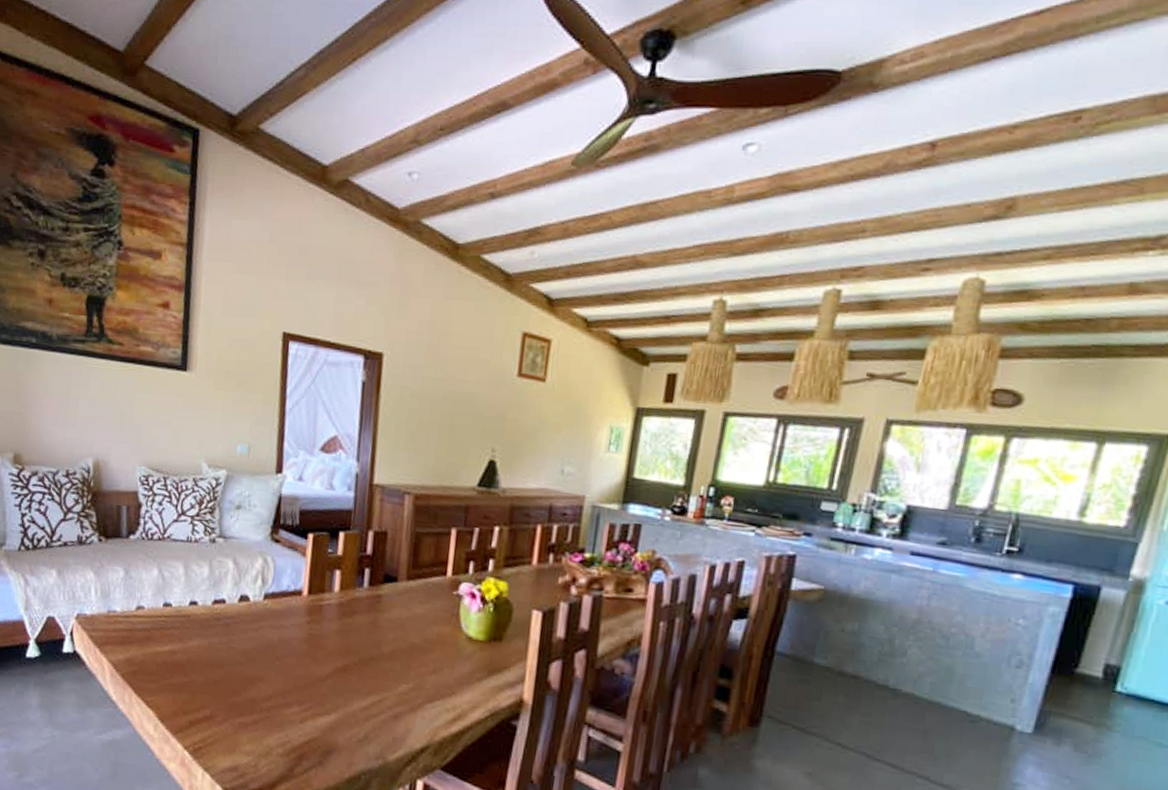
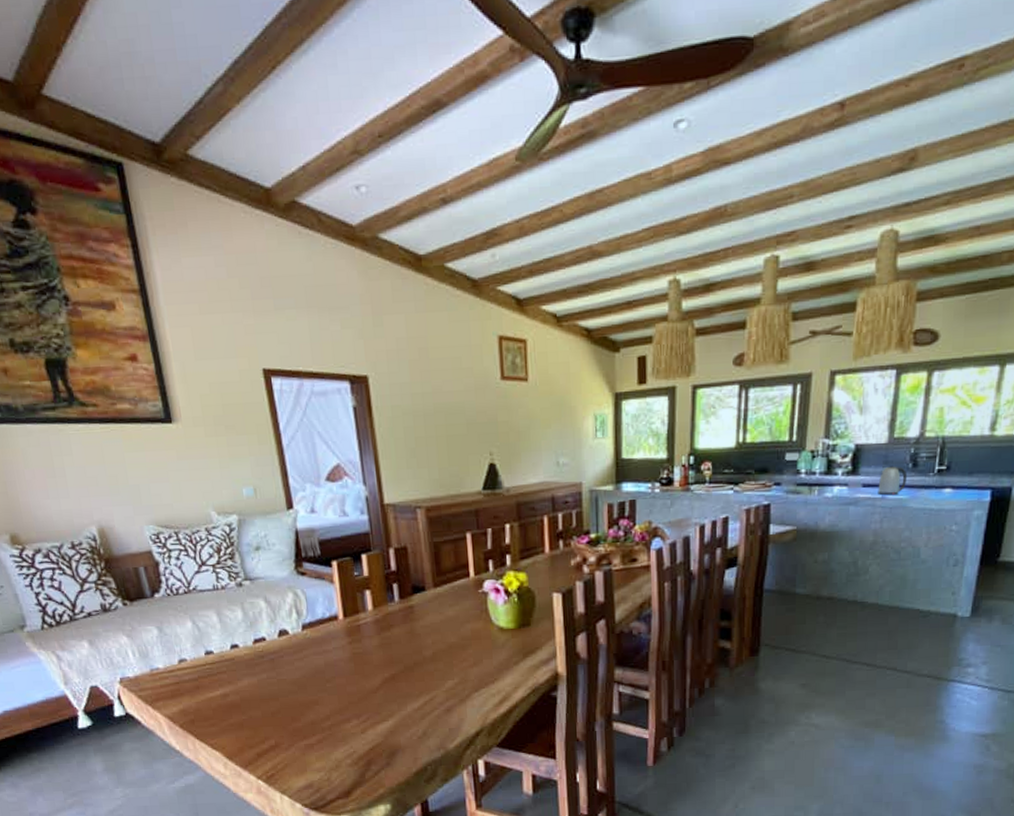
kettle: none [928,536,968,571] -> present [878,466,908,496]

